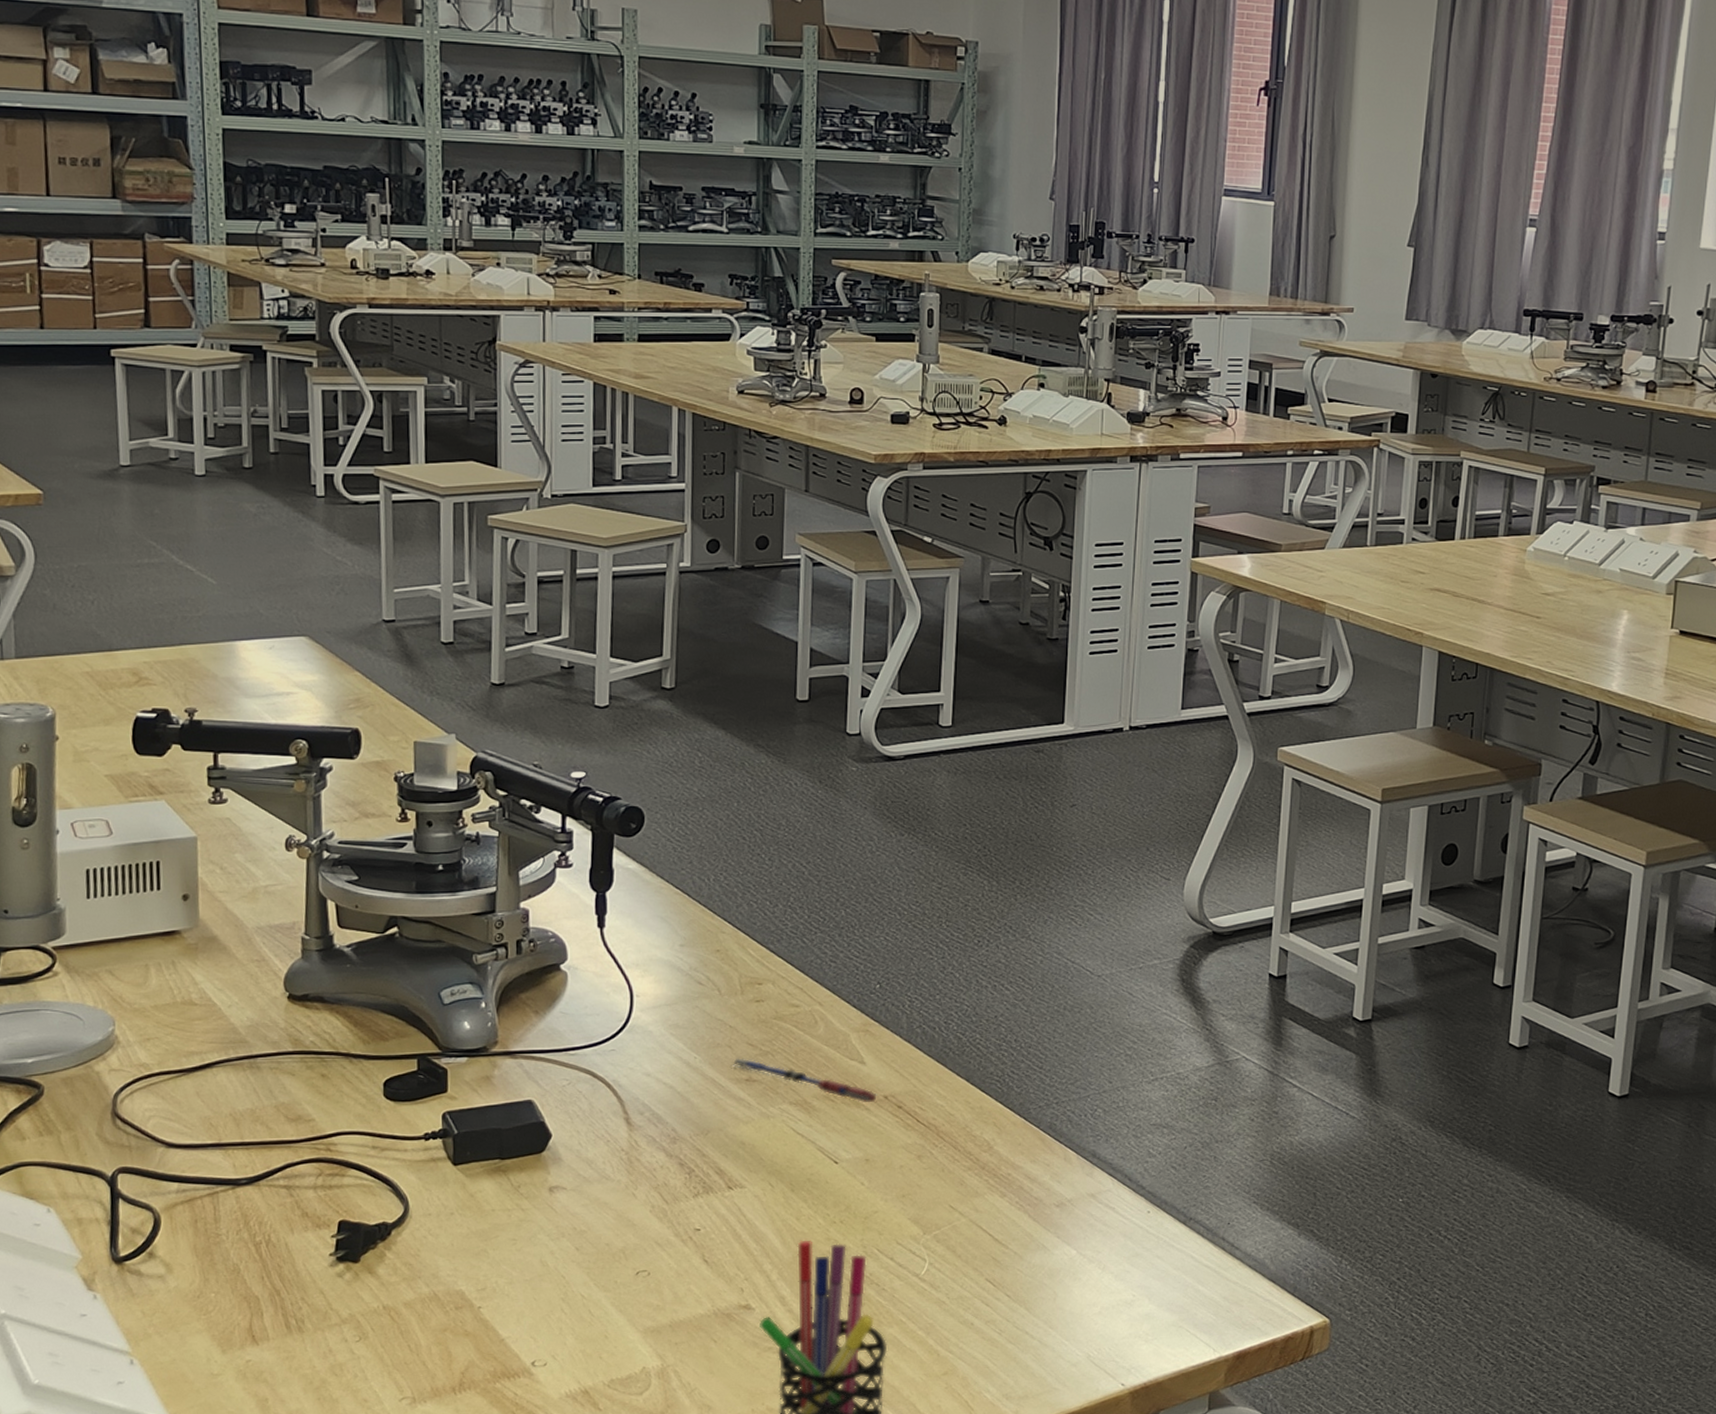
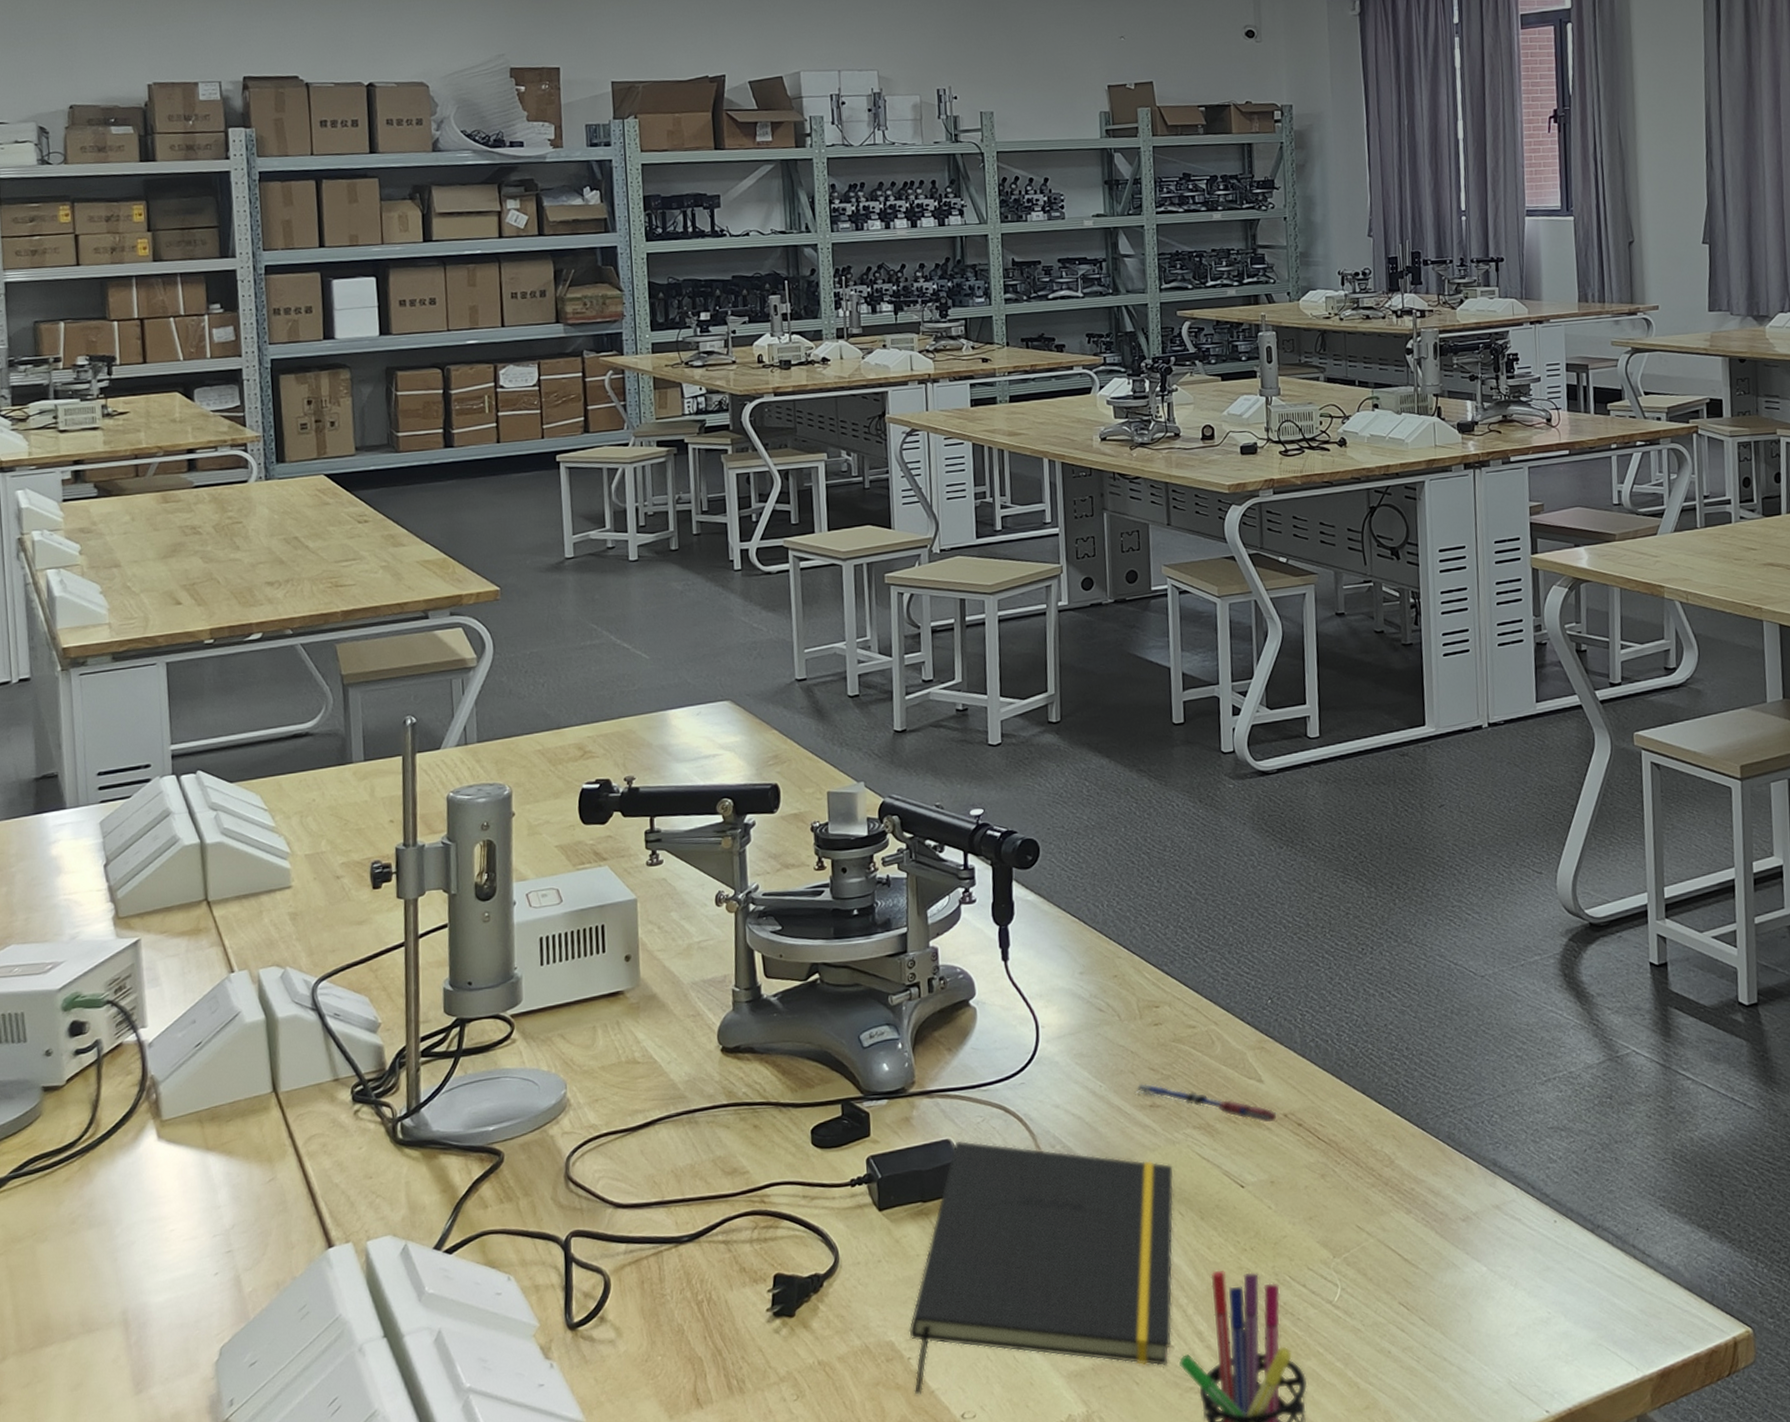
notepad: none [480,1102,766,1342] -> present [909,1140,1174,1395]

